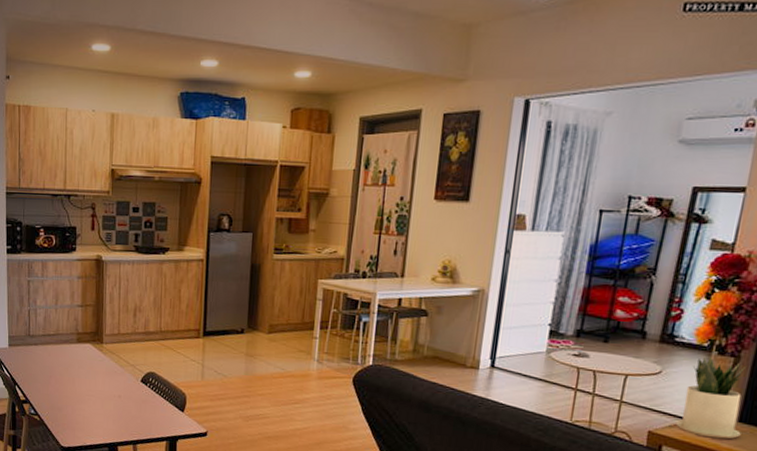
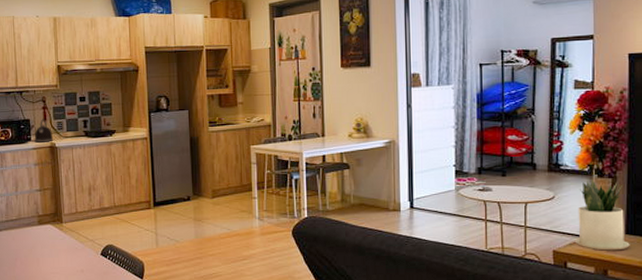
kettle: none [79,228,101,255] -> present [34,119,54,144]

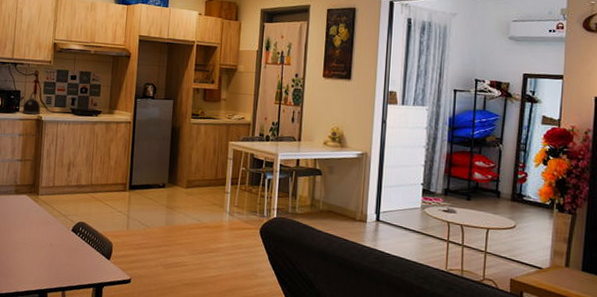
planter: present [574,180,630,251] -> none [532,214,585,287]

